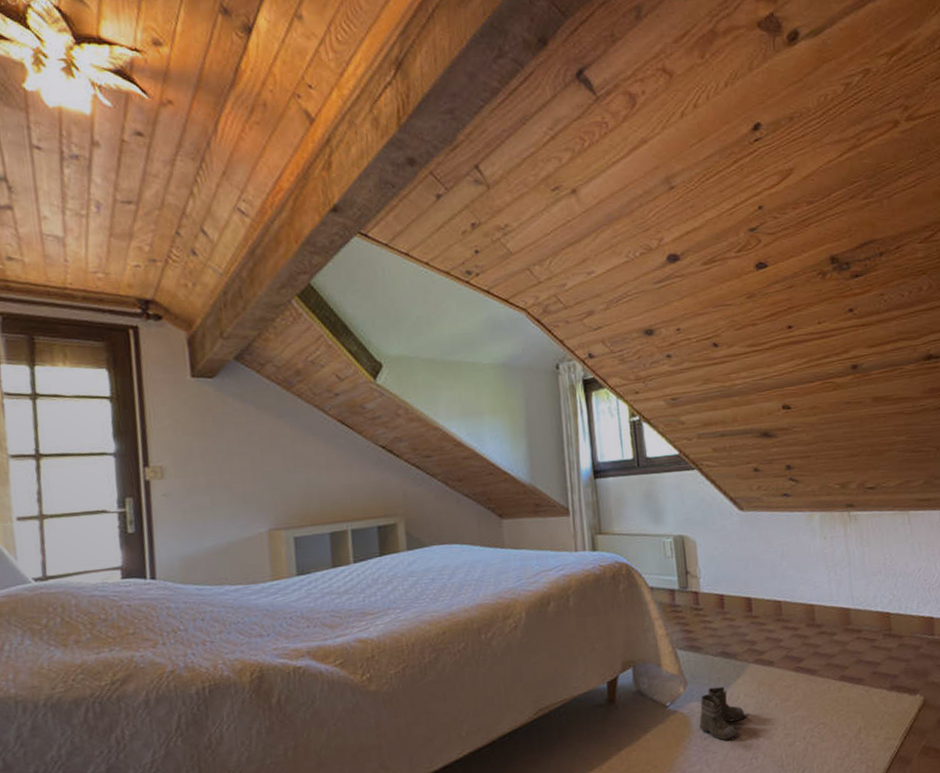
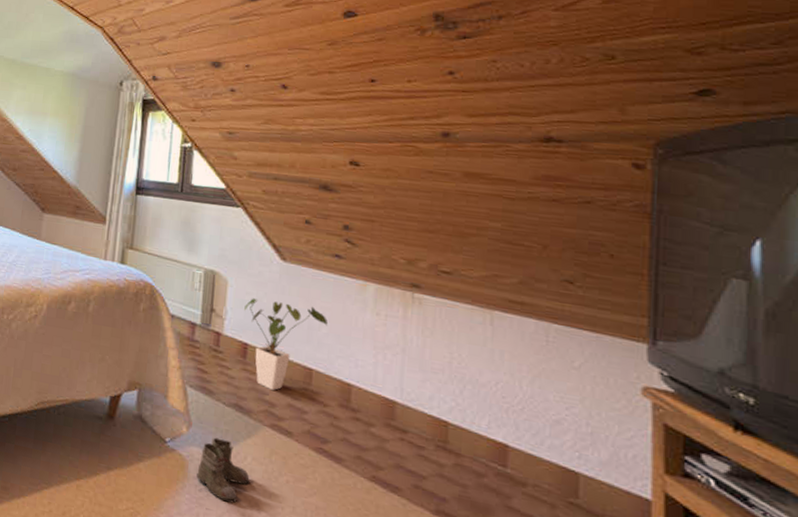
house plant: none [715,545,787,630] -> present [244,298,327,390]

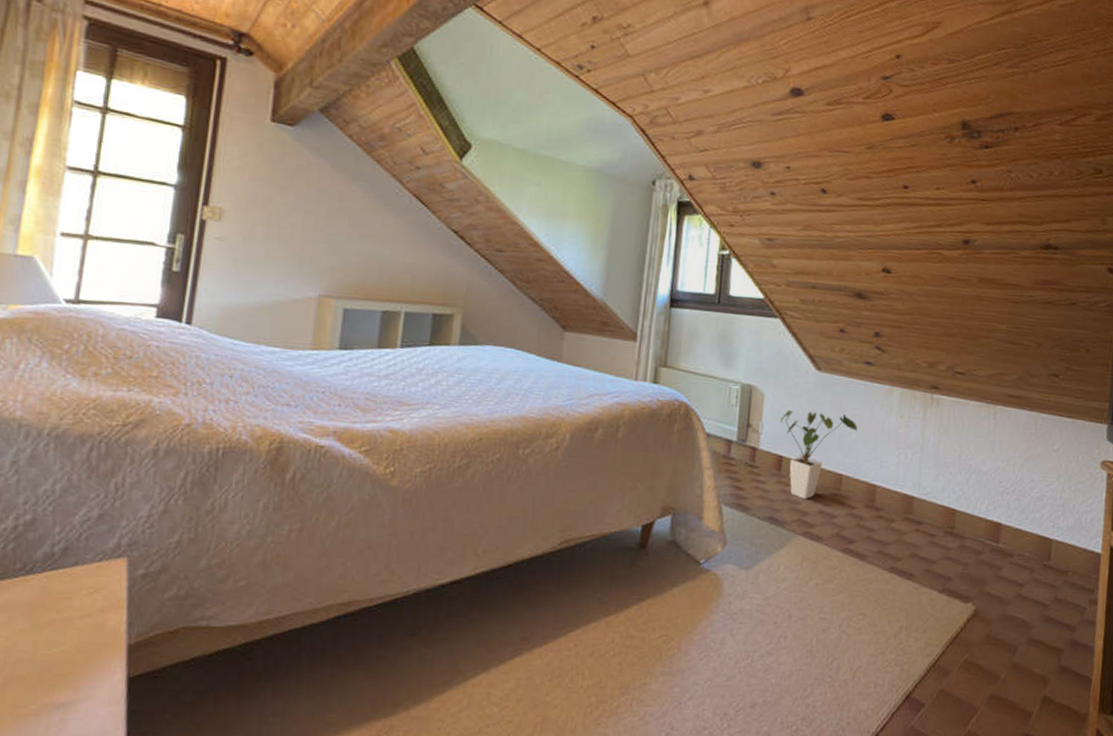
boots: present [196,437,250,504] -> none [731,552,782,614]

